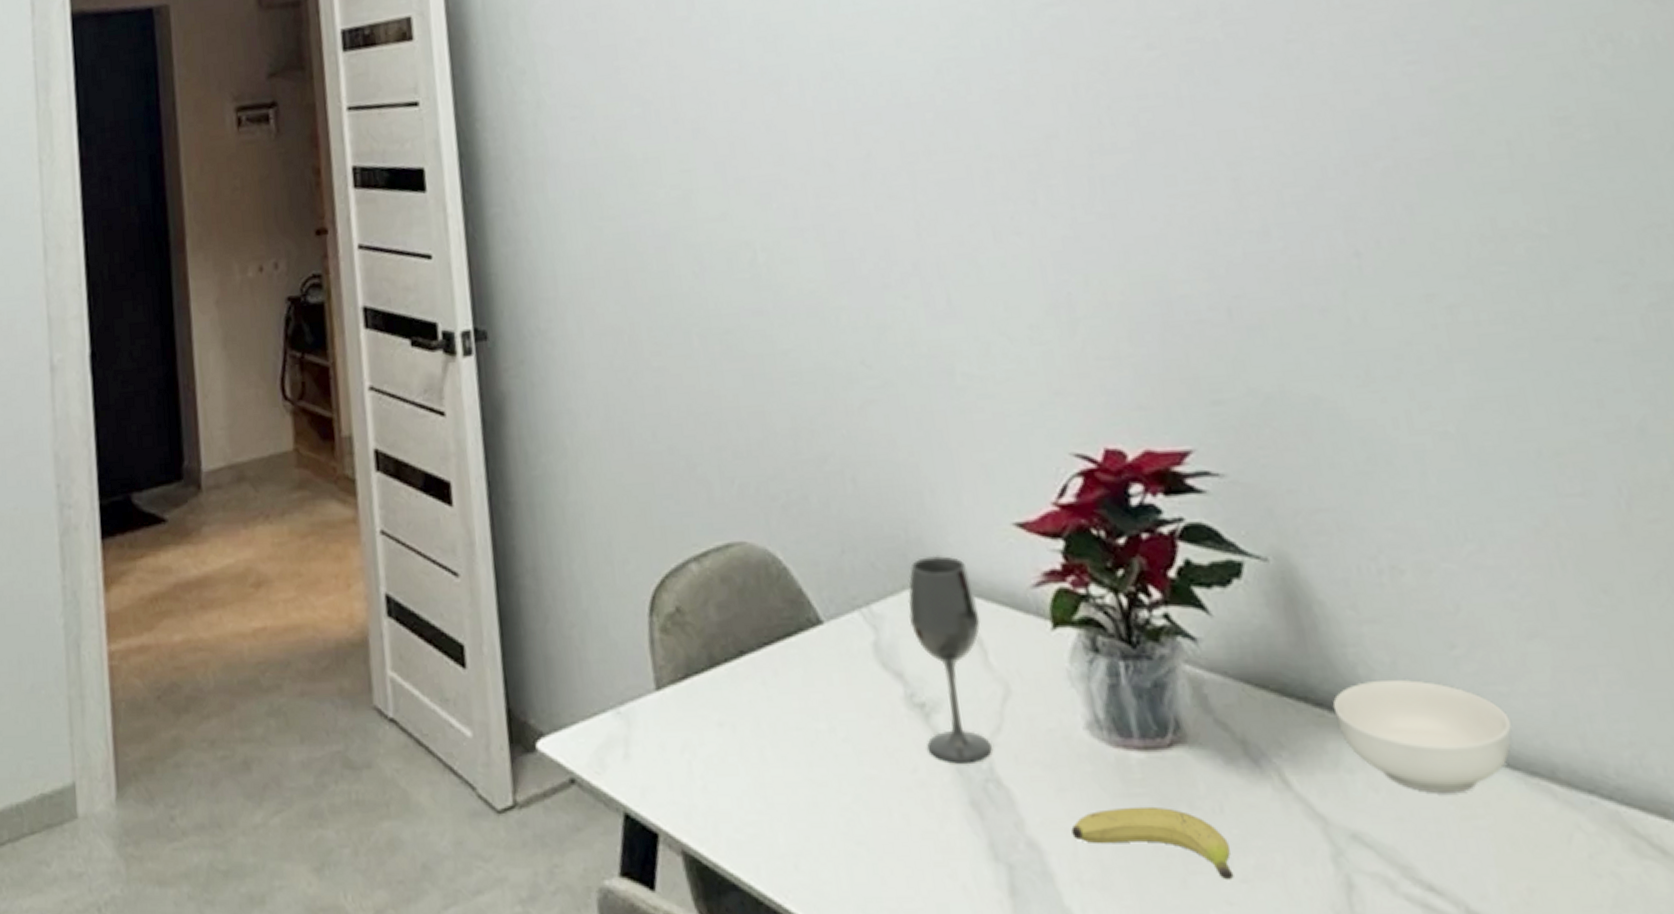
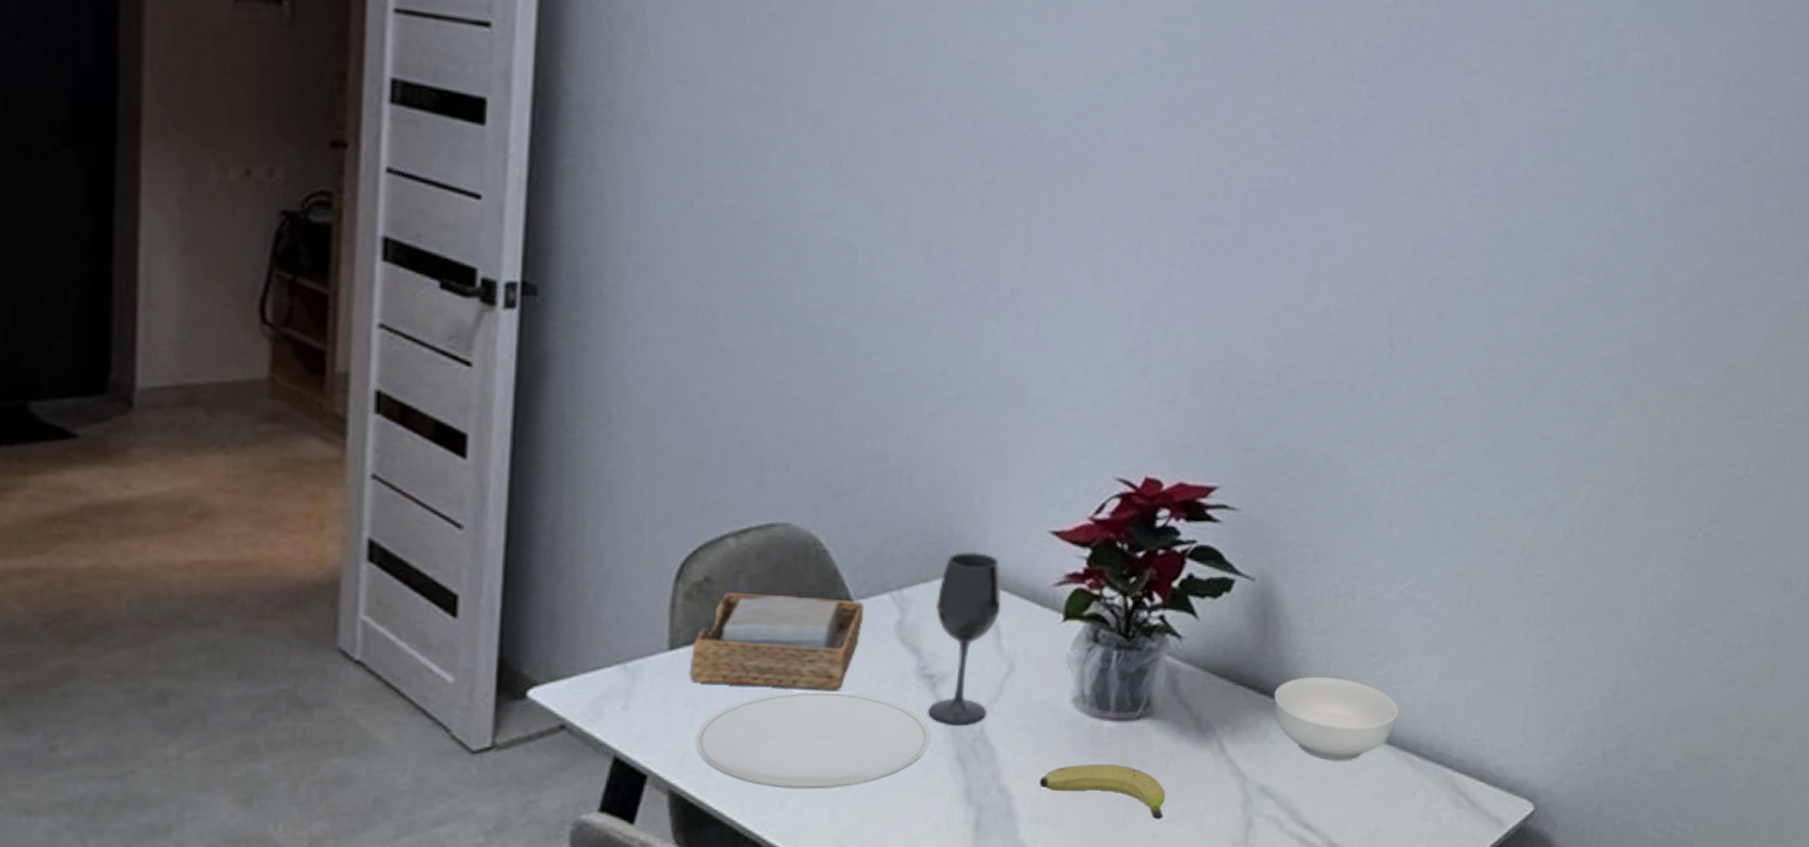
napkin holder: none [677,620,839,728] -> present [688,593,864,690]
plate: none [697,728,938,847] -> present [695,691,931,790]

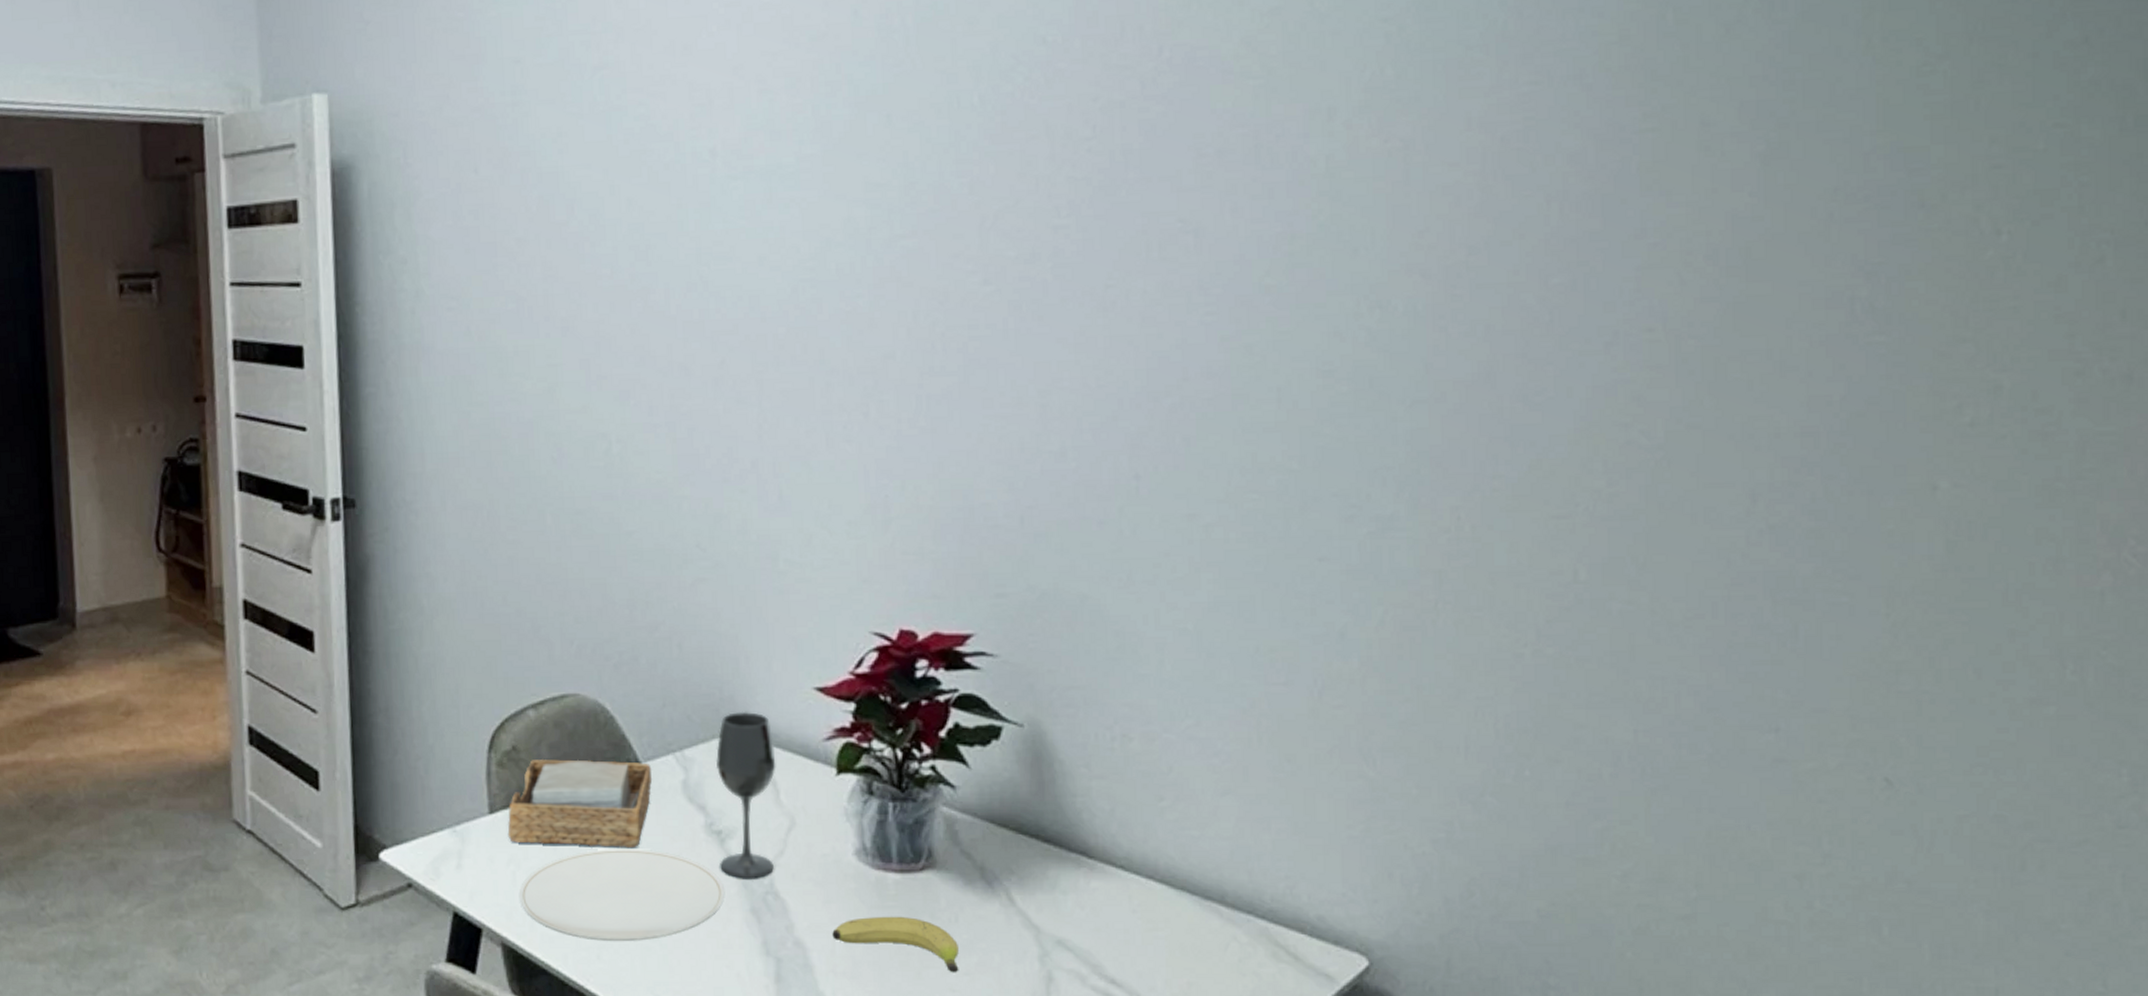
bowl: present [1273,676,1399,760] -> none [1058,823,1196,911]

